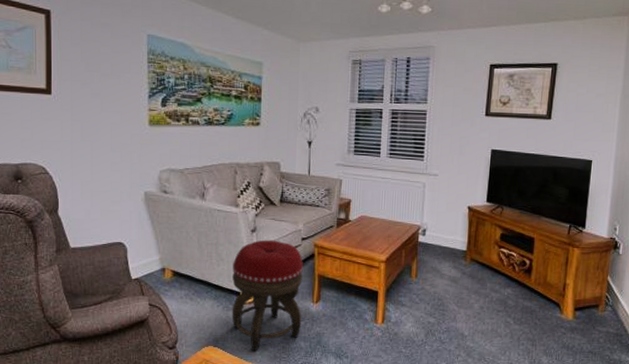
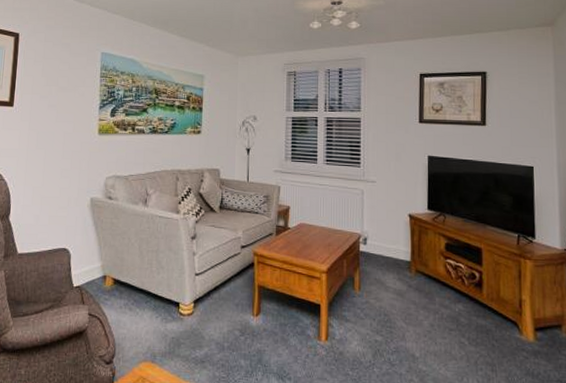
footstool: present [232,240,303,352] -> none [170,247,243,369]

